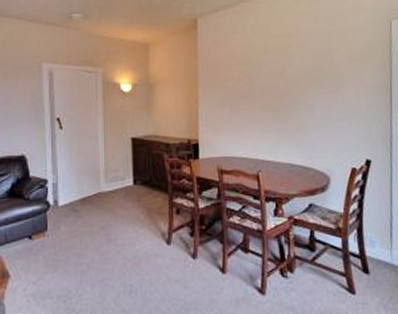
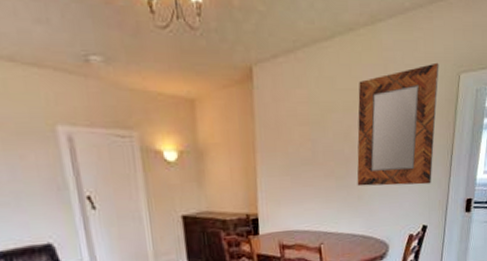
home mirror: none [291,11,372,120] -> present [357,62,439,187]

